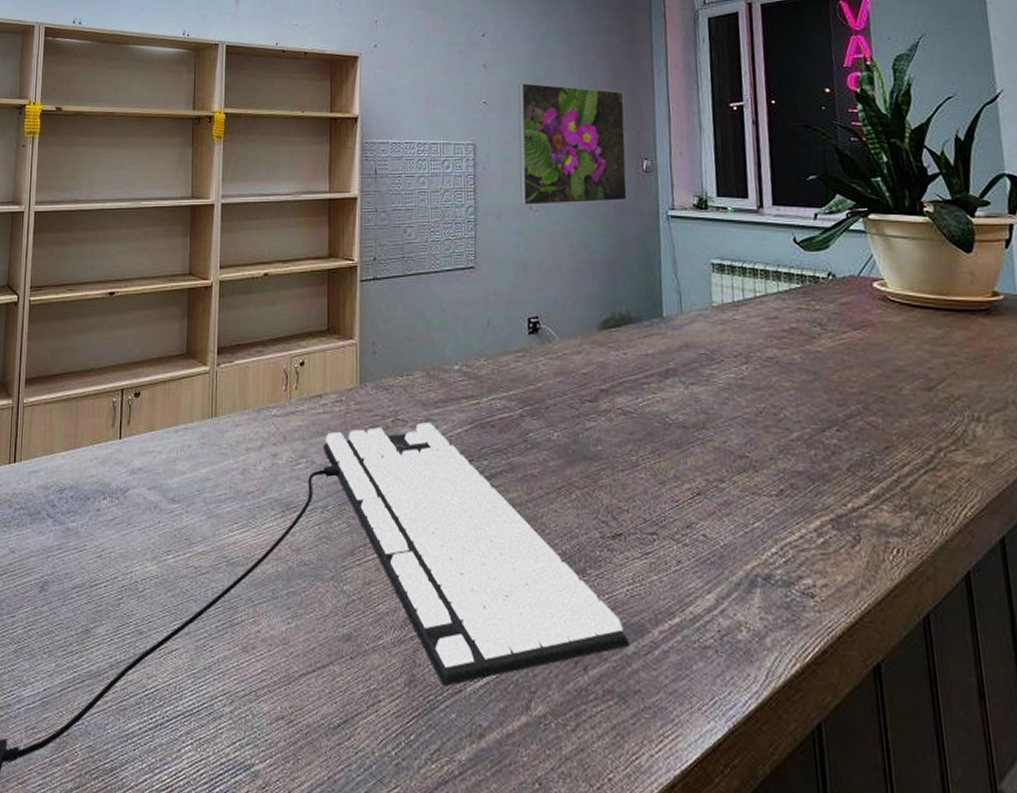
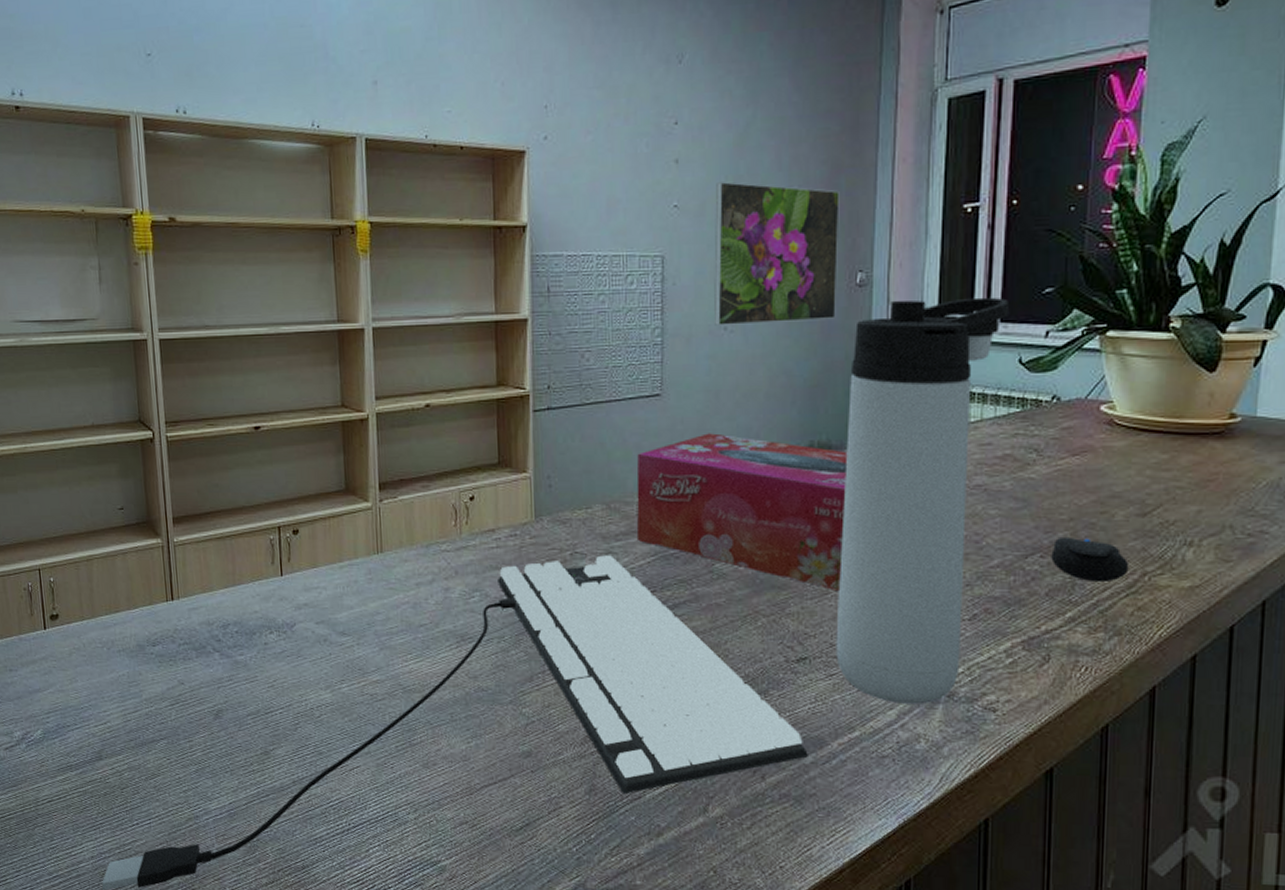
tissue box: none [454,304,650,464] -> present [636,433,848,592]
thermos bottle: none [643,183,781,588] -> present [836,297,1010,705]
computer mouse: none [847,410,924,458] -> present [1051,536,1129,583]

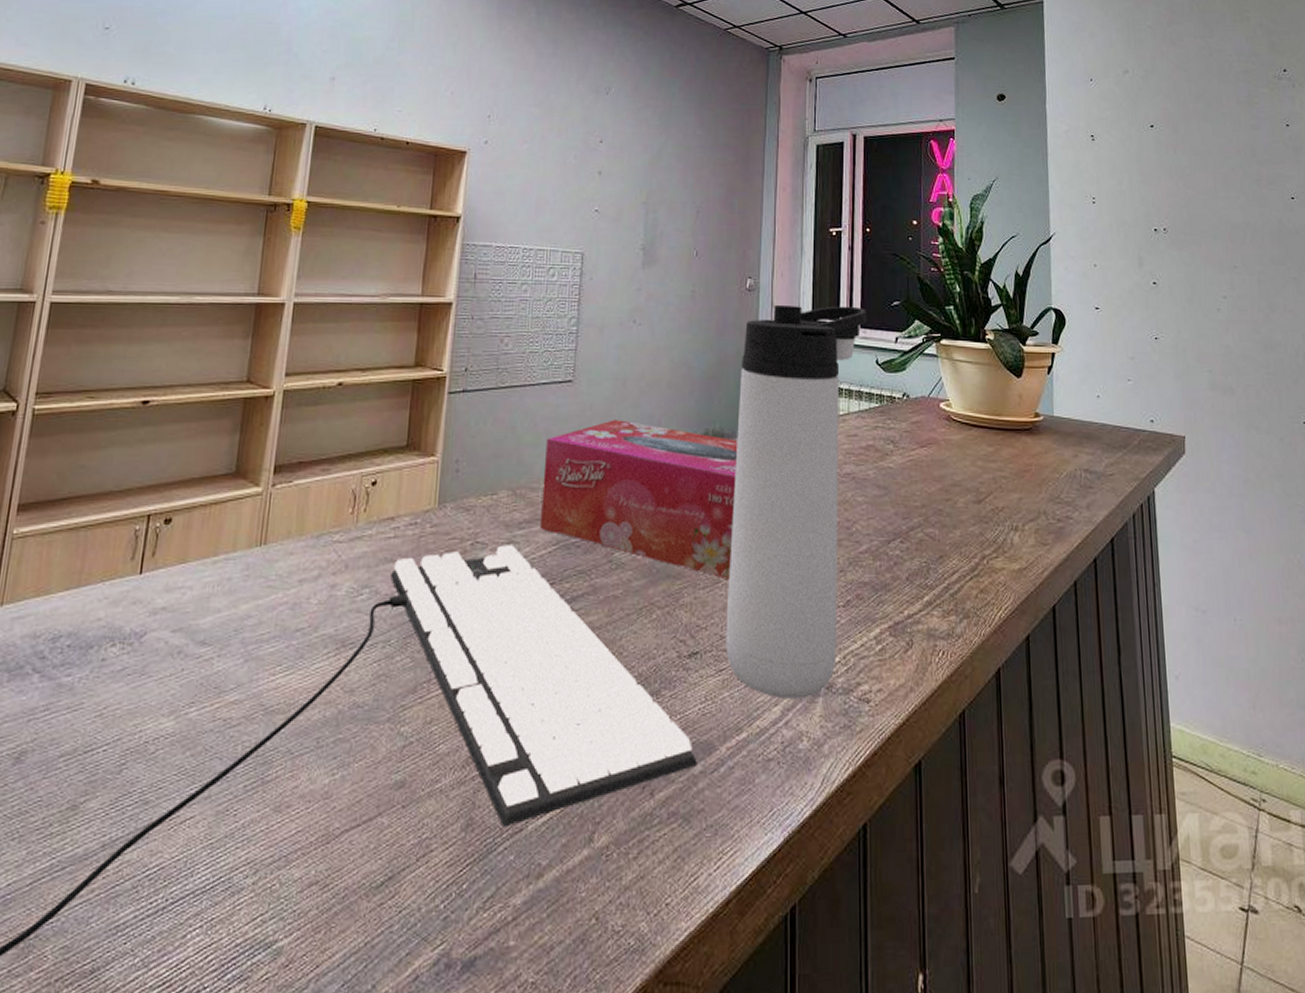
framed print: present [714,182,840,326] -> none [625,194,733,319]
computer mouse: present [1051,536,1129,583] -> none [909,522,971,567]

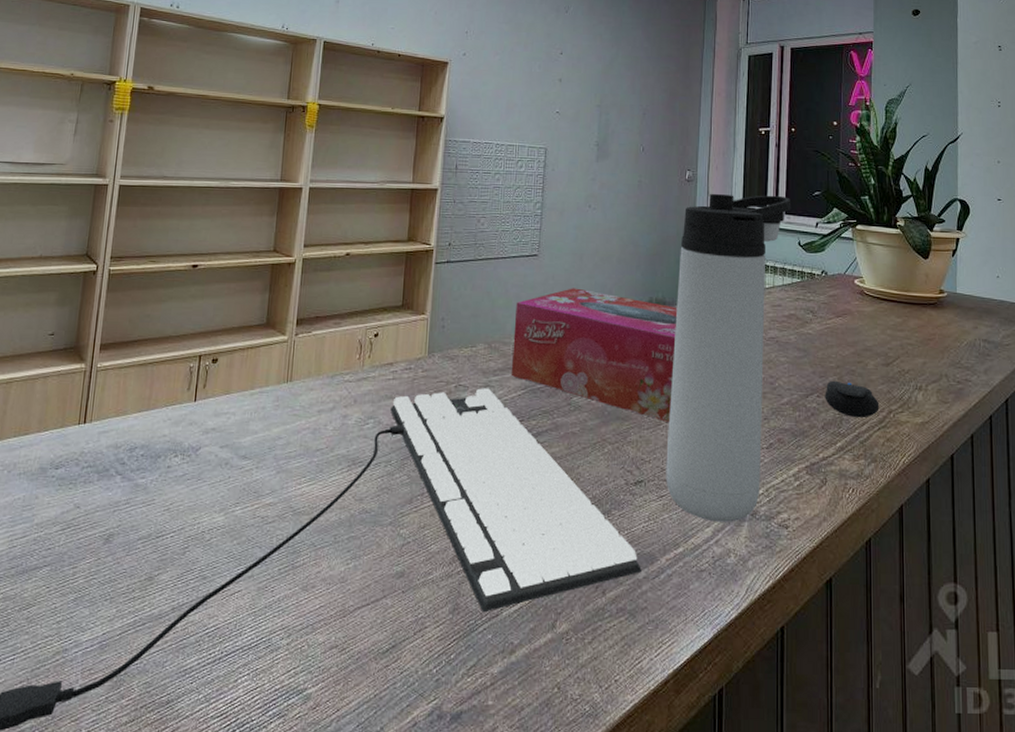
computer mouse: none [909,522,971,567] -> present [825,380,880,418]

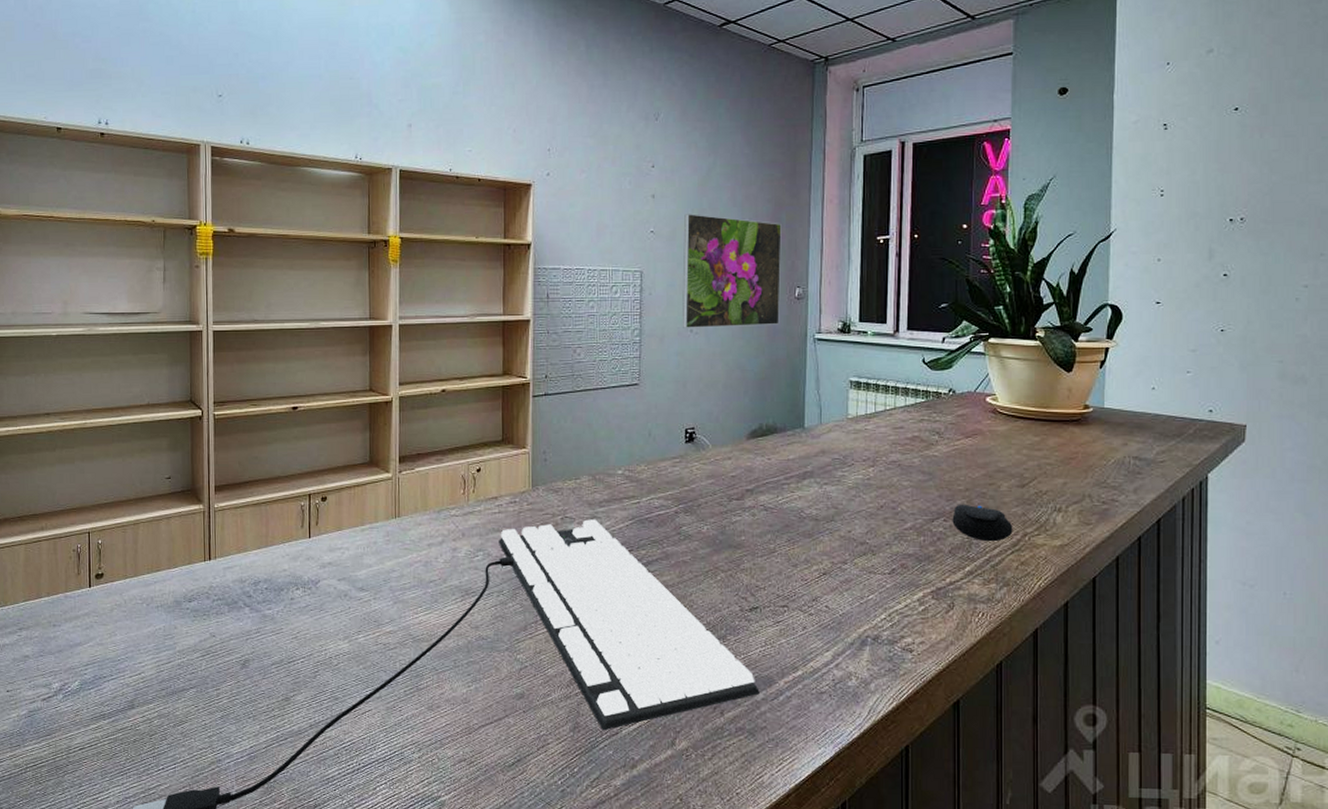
tissue box: present [511,288,678,423] -> none [617,416,790,550]
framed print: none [582,98,675,205] -> present [682,214,782,328]
thermos bottle: present [666,193,792,522] -> none [782,310,915,647]

